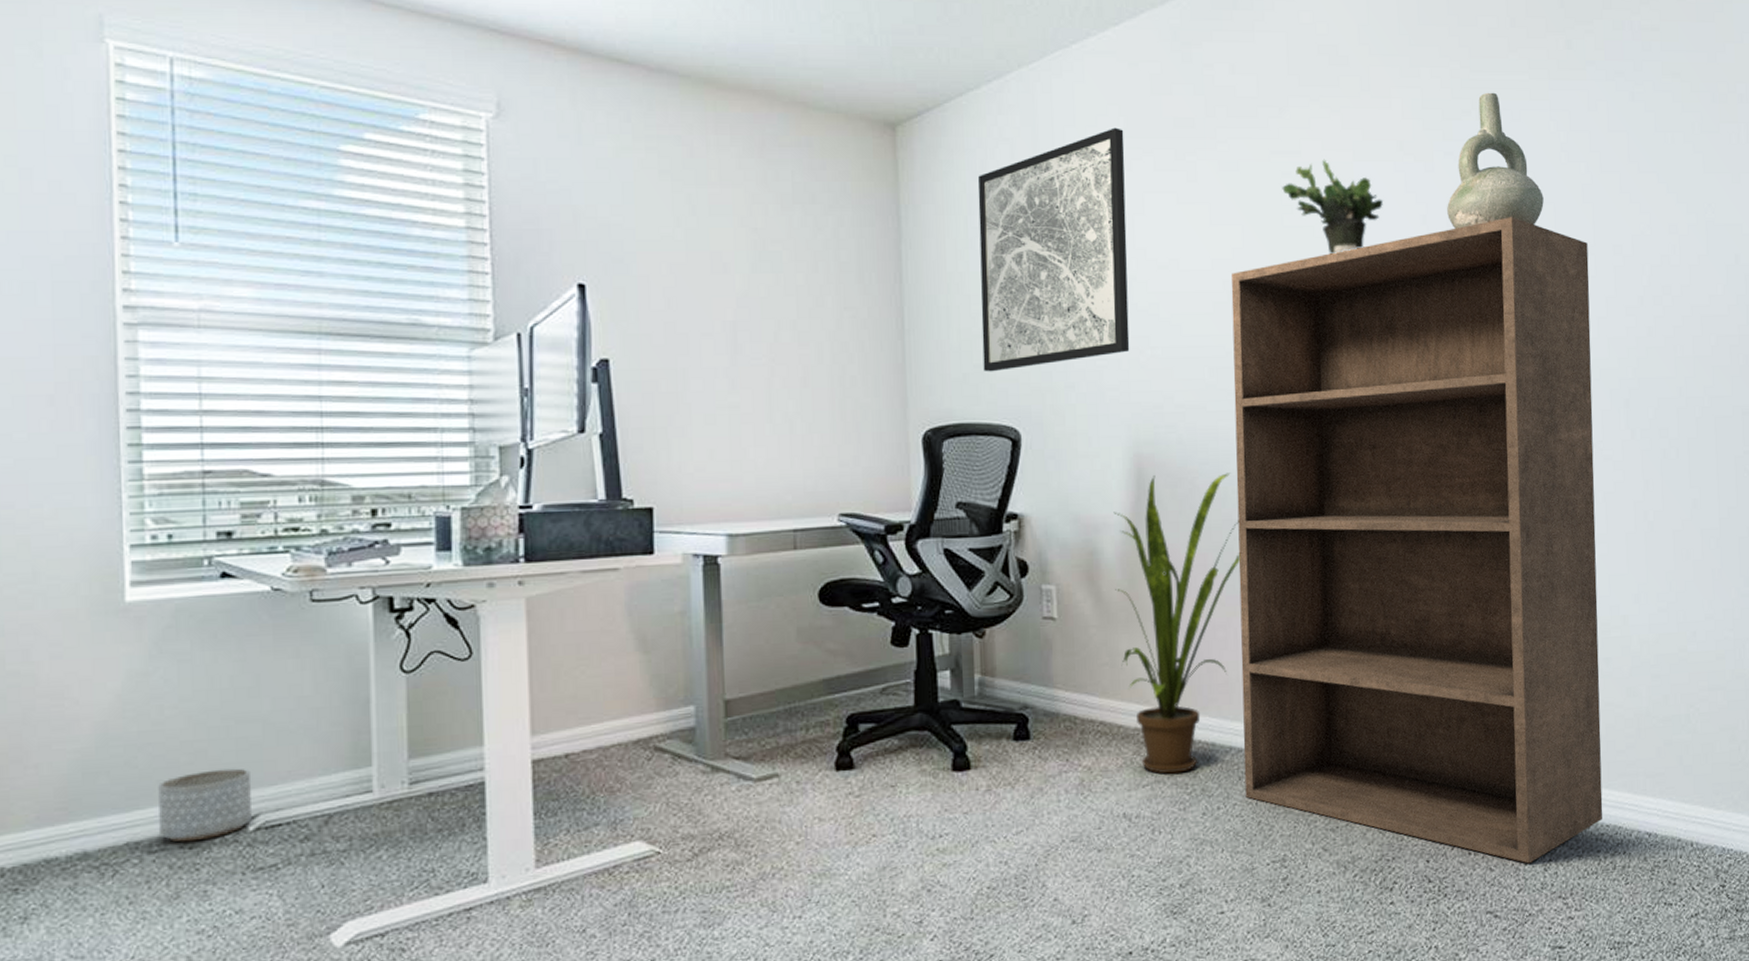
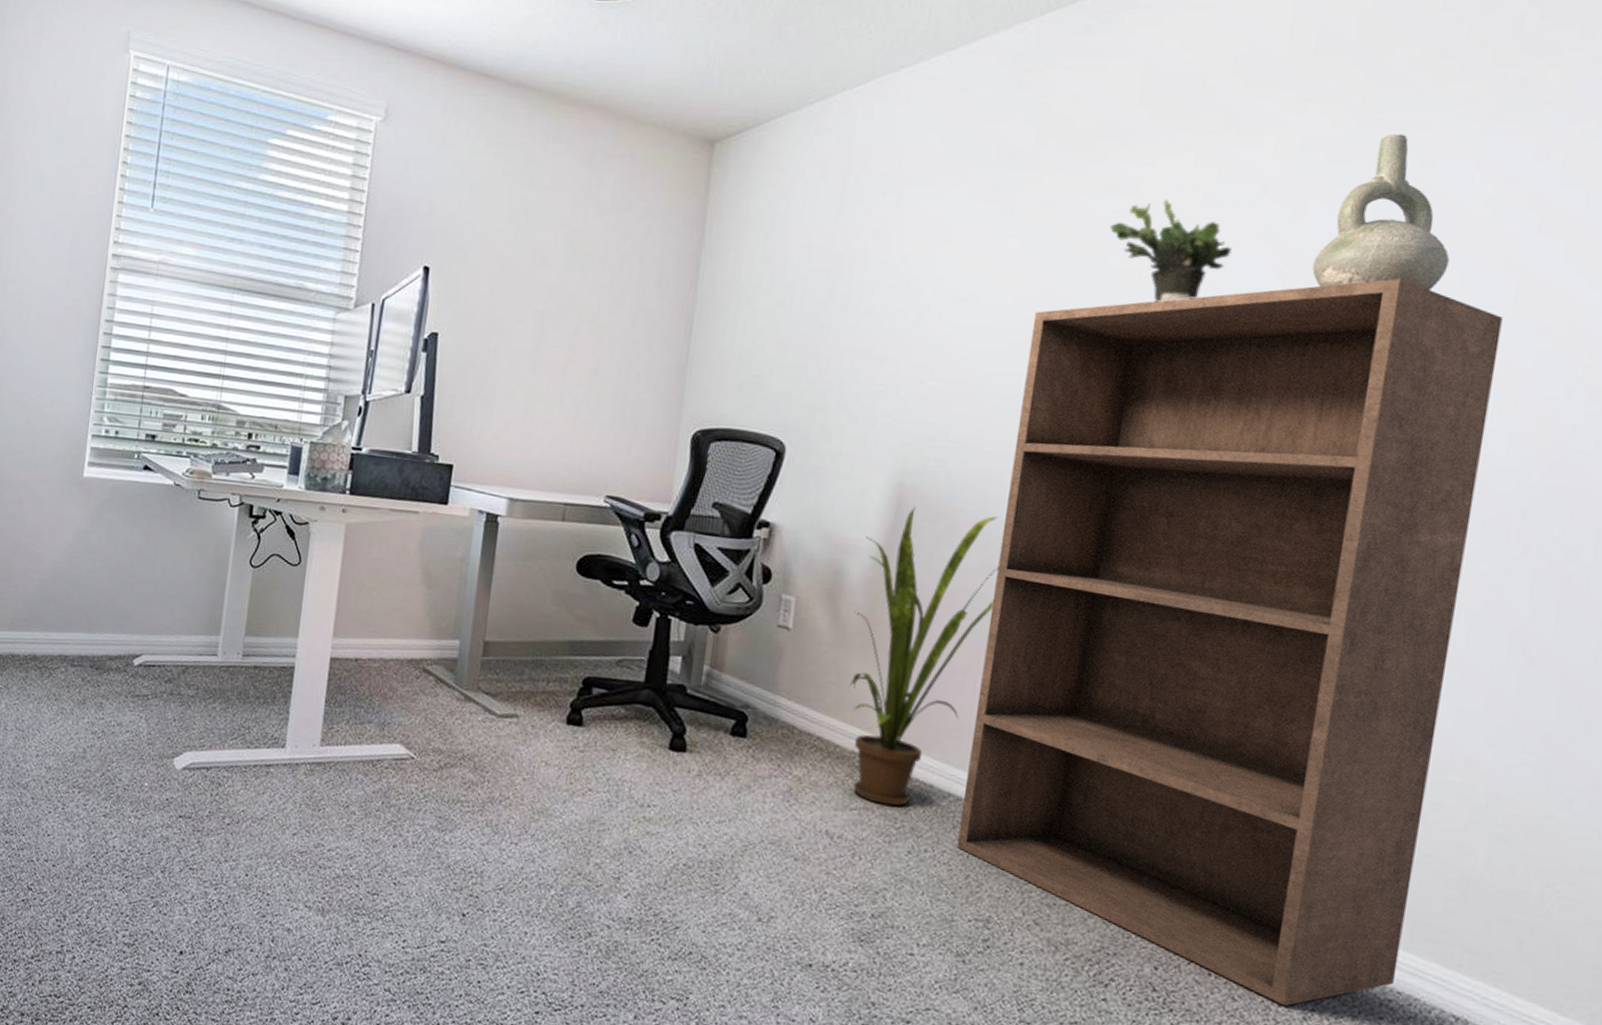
planter: present [158,768,252,842] -> none [80,613,142,665]
wall art: present [977,127,1130,372] -> none [759,154,942,384]

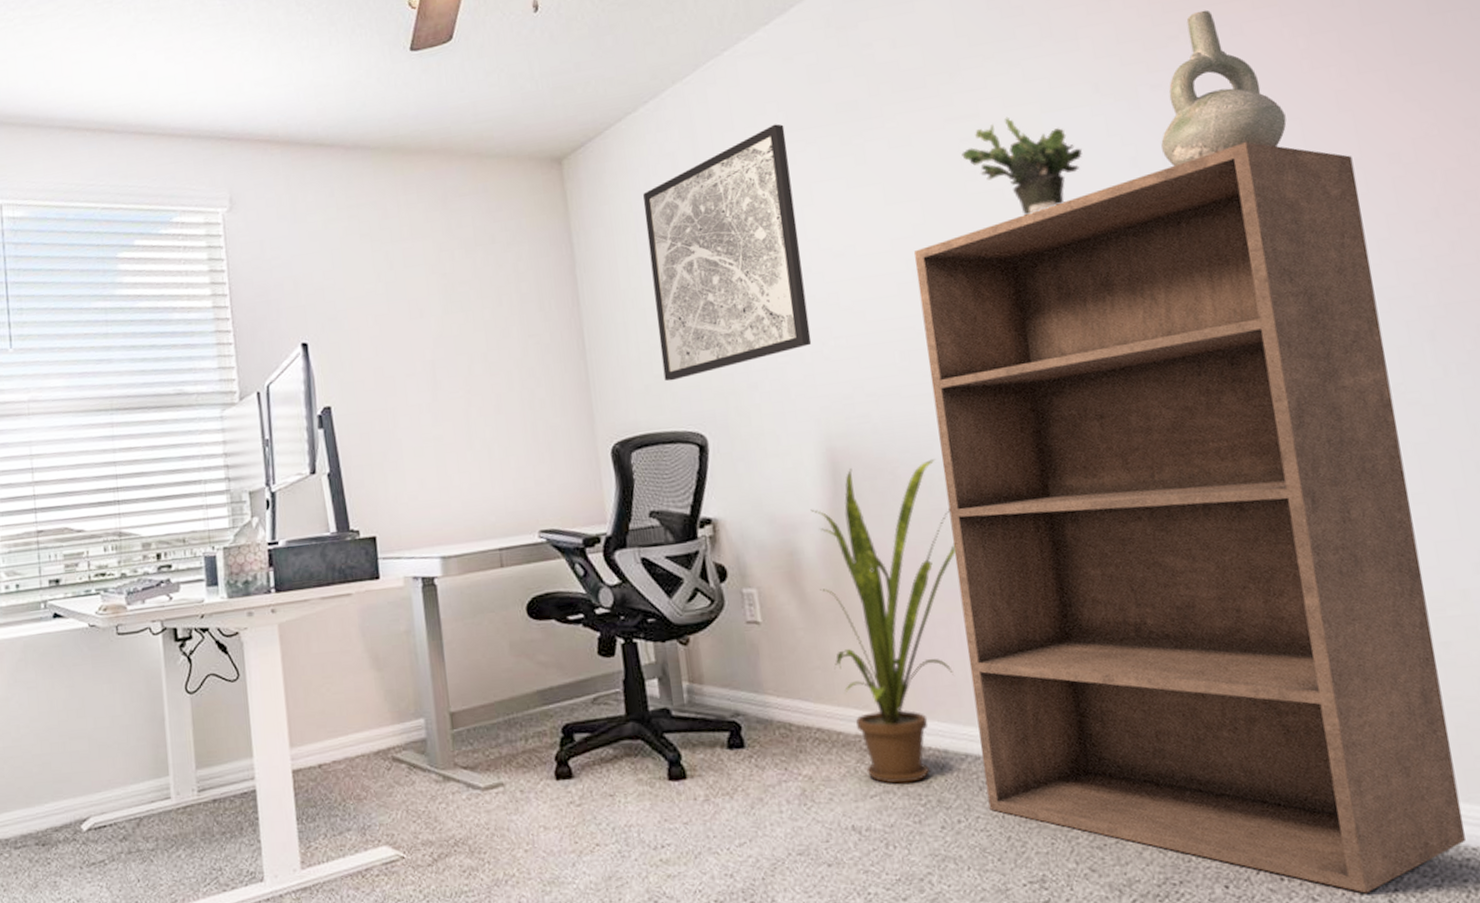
wall art: none [759,154,942,384] -> present [643,124,812,382]

